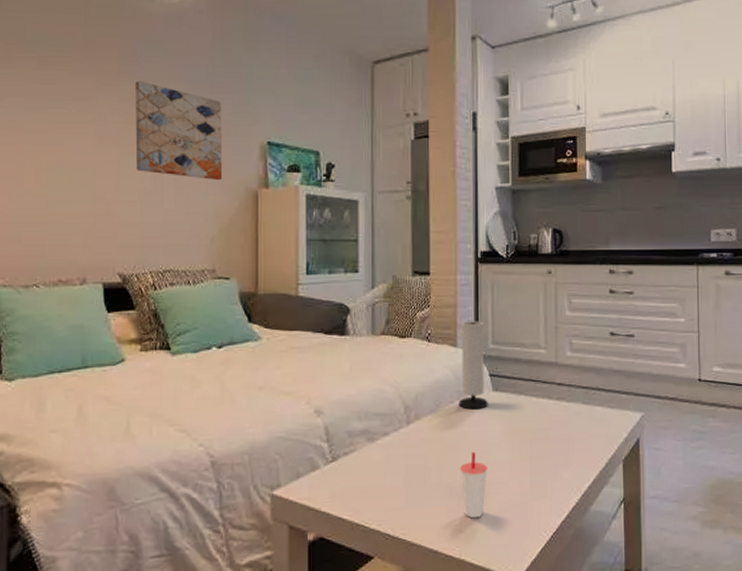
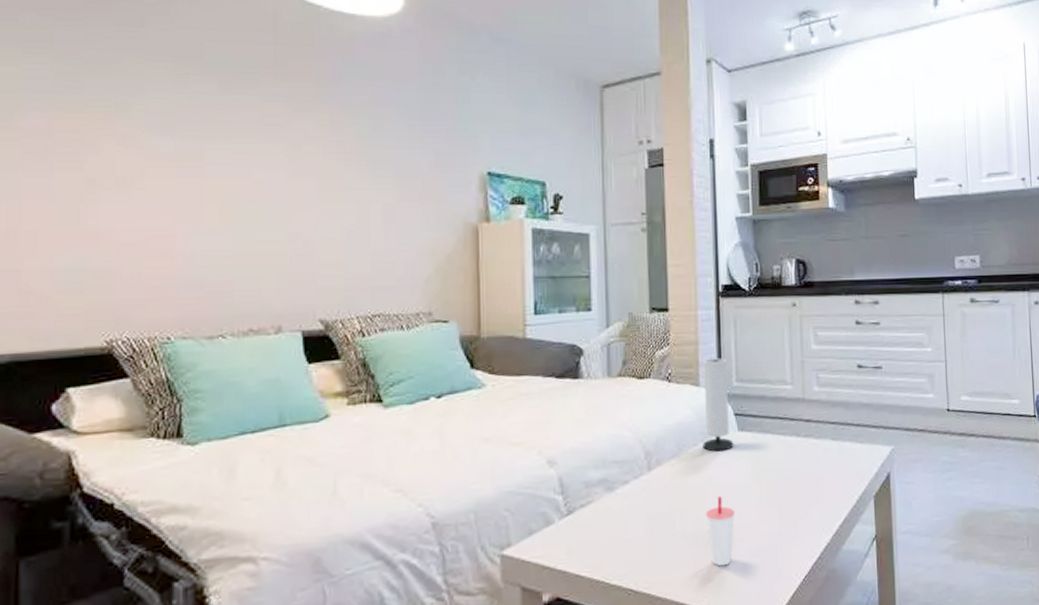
wall art: present [135,80,223,180] -> none [335,105,438,214]

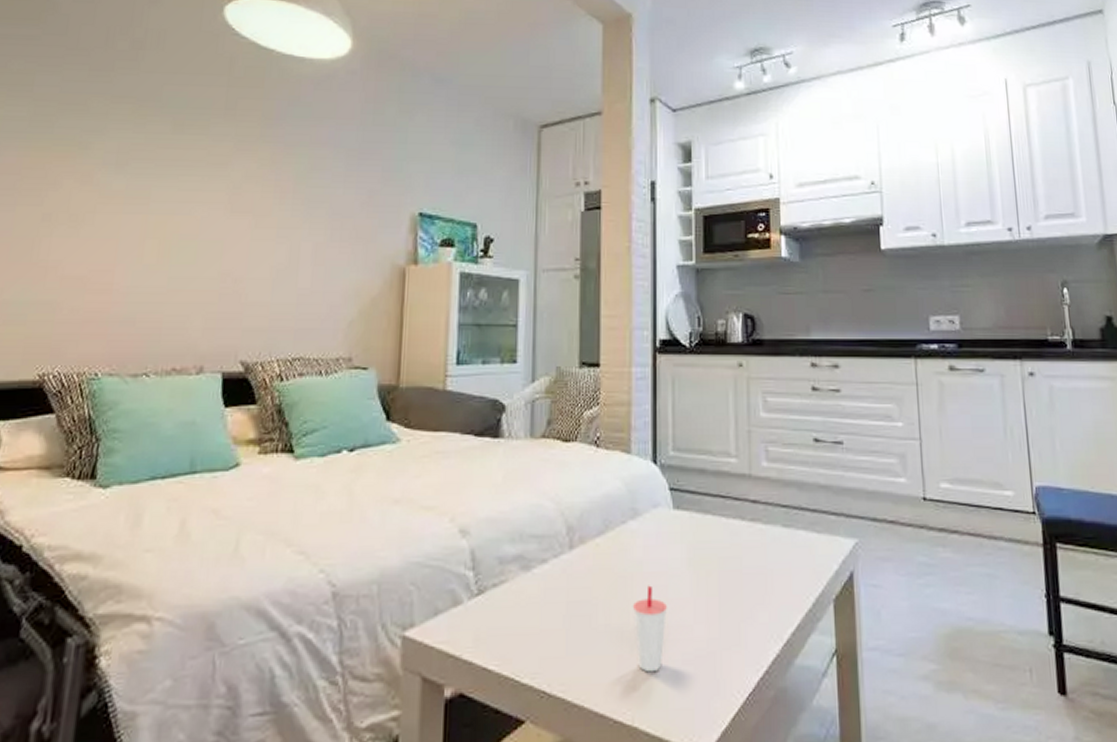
speaker: present [702,358,734,452] -> none [632,422,668,532]

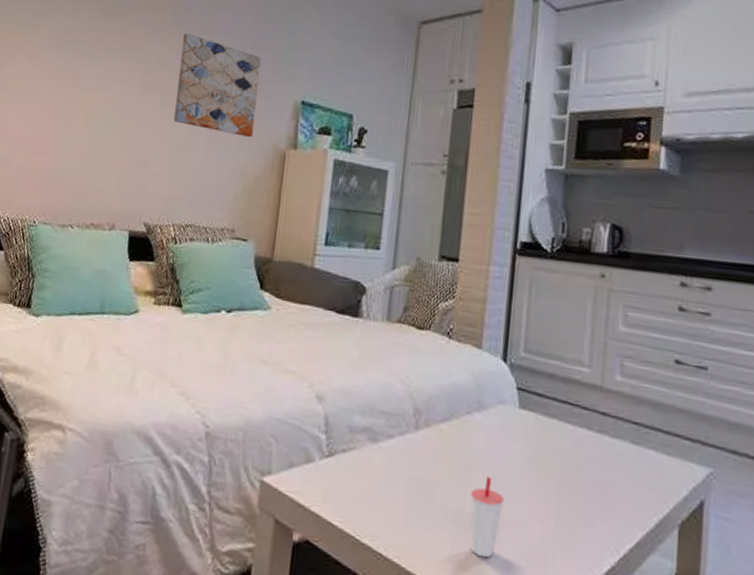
wall art: none [271,145,371,255] -> present [174,32,262,137]

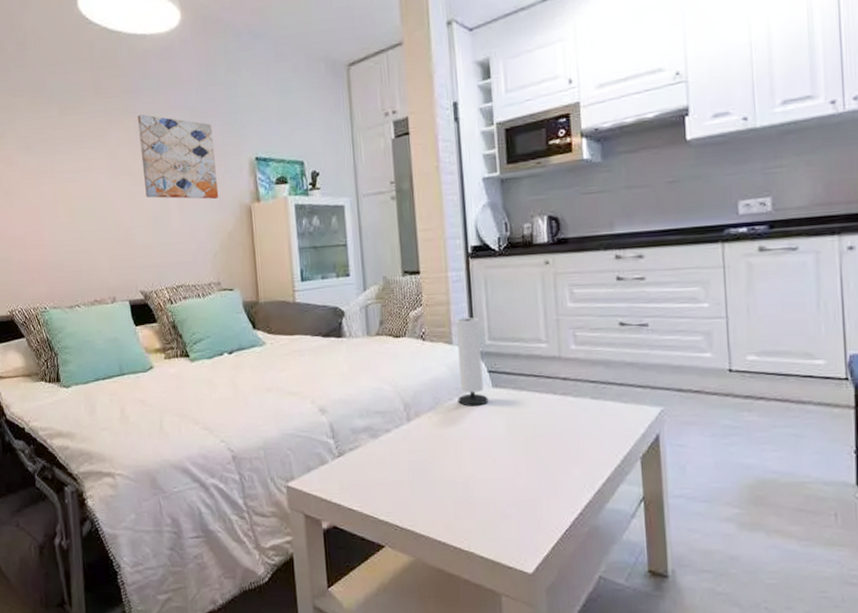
cup: present [470,476,504,558] -> none [463,447,492,513]
speaker: none [477,320,516,427] -> present [456,317,489,406]

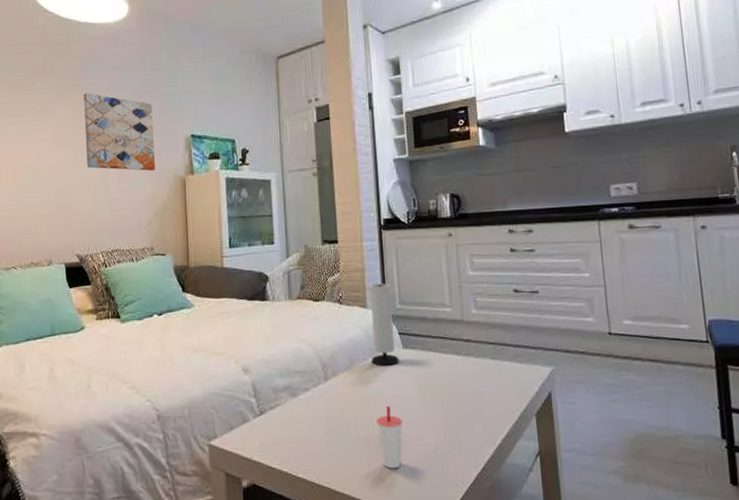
cup: none [463,447,492,513] -> present [376,405,403,469]

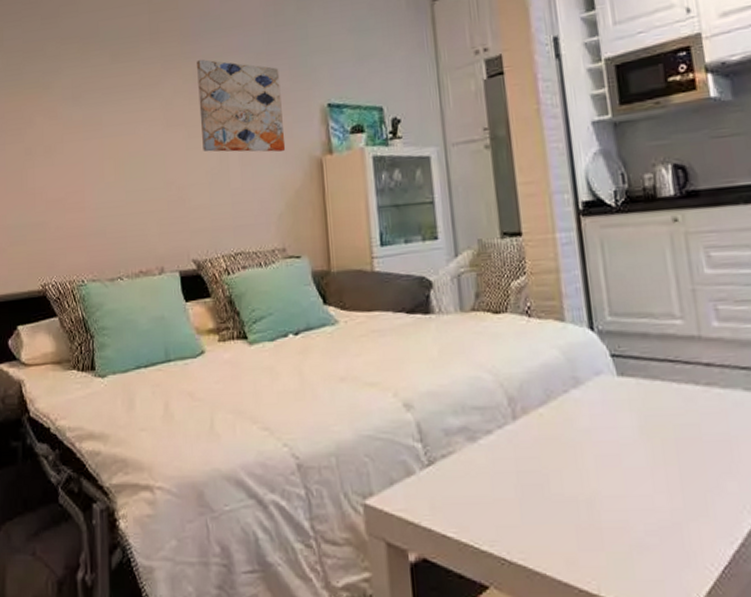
speaker: present [370,283,399,366] -> none [568,287,614,400]
cup: present [376,405,403,469] -> none [586,454,624,543]

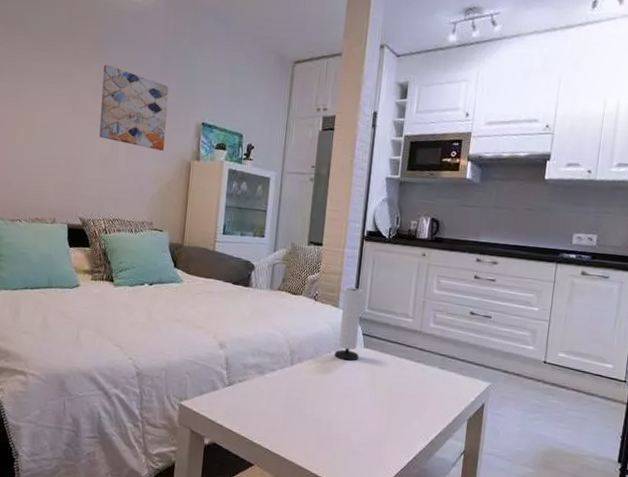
speaker: none [568,287,614,400] -> present [334,287,363,361]

